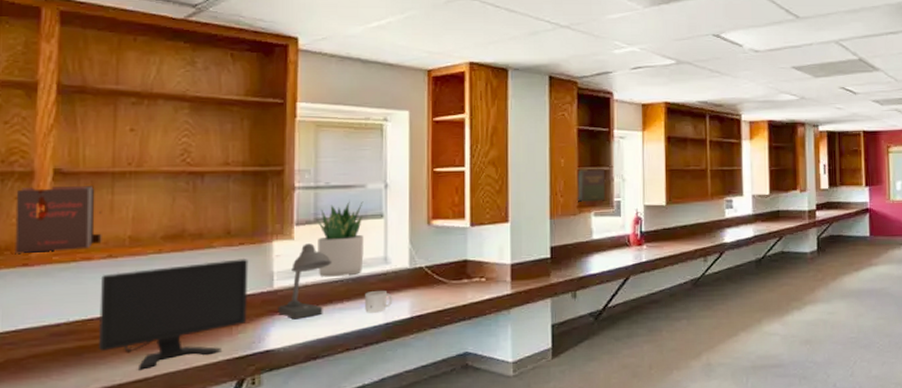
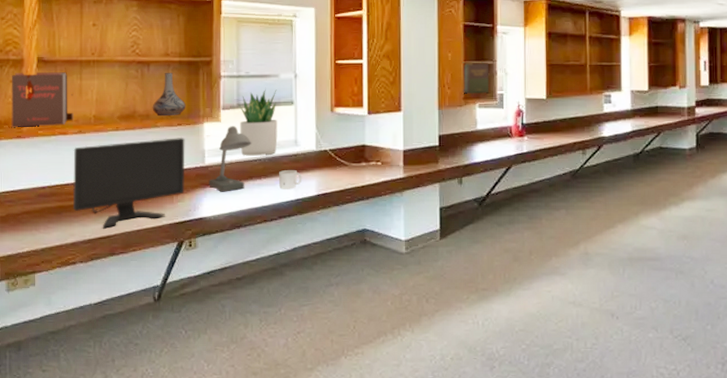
decorative vase: none [206,183,250,235] -> present [152,72,186,117]

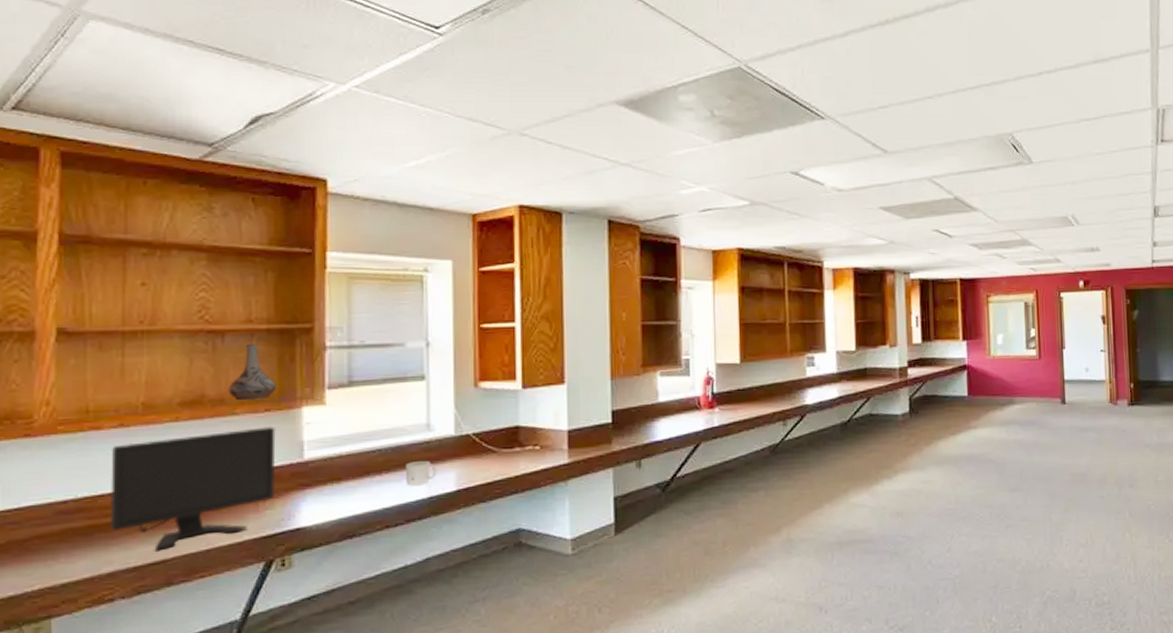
books: present [11,72,74,128] -> none [15,347,112,424]
desk lamp: present [209,126,252,192] -> none [309,409,369,494]
planter: present [239,88,278,156] -> none [350,361,404,447]
books: present [462,62,490,95] -> none [639,322,673,362]

